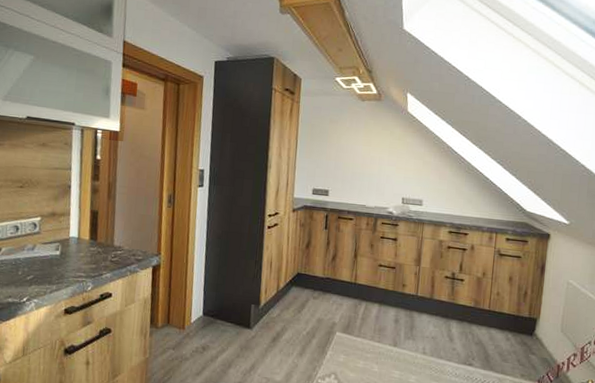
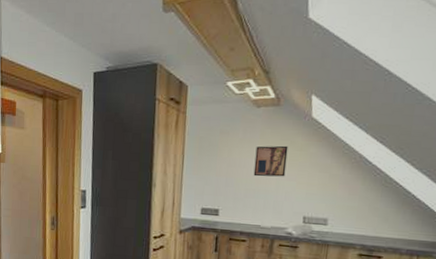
wall art: none [359,134,389,163] -> present [253,145,288,177]

